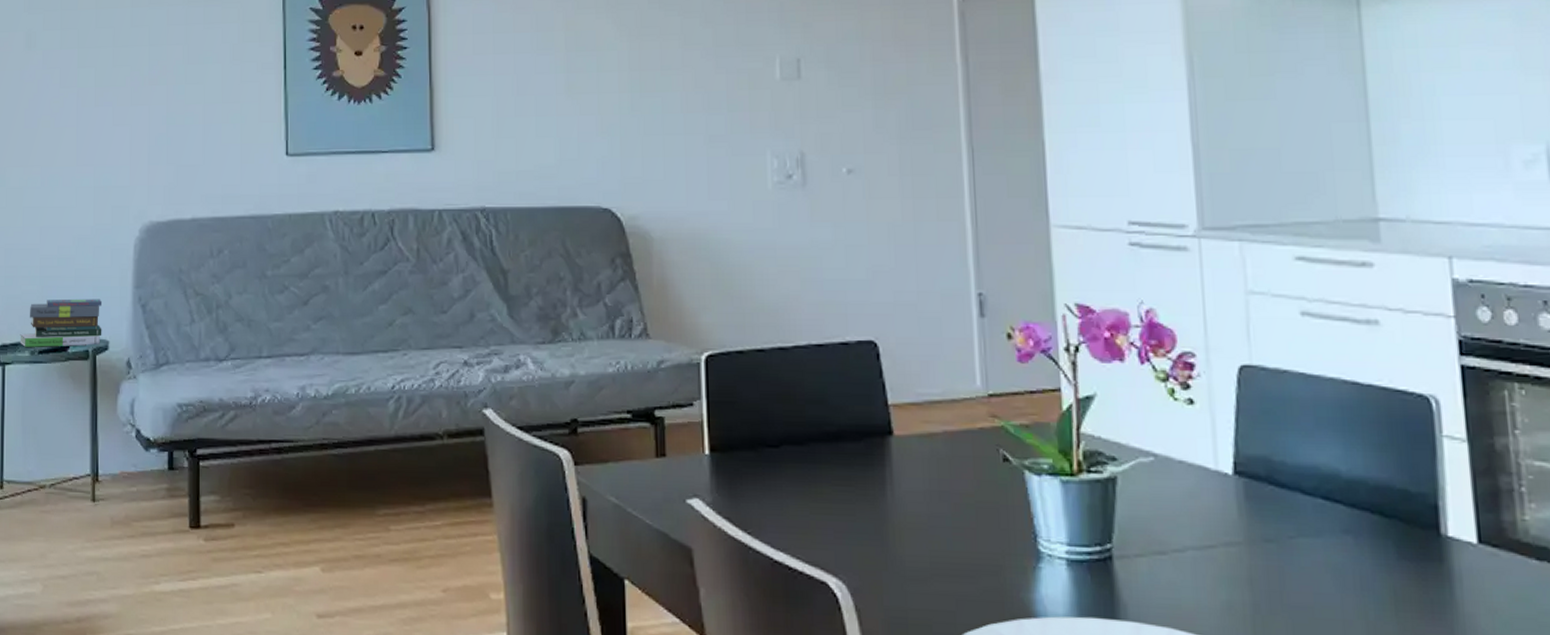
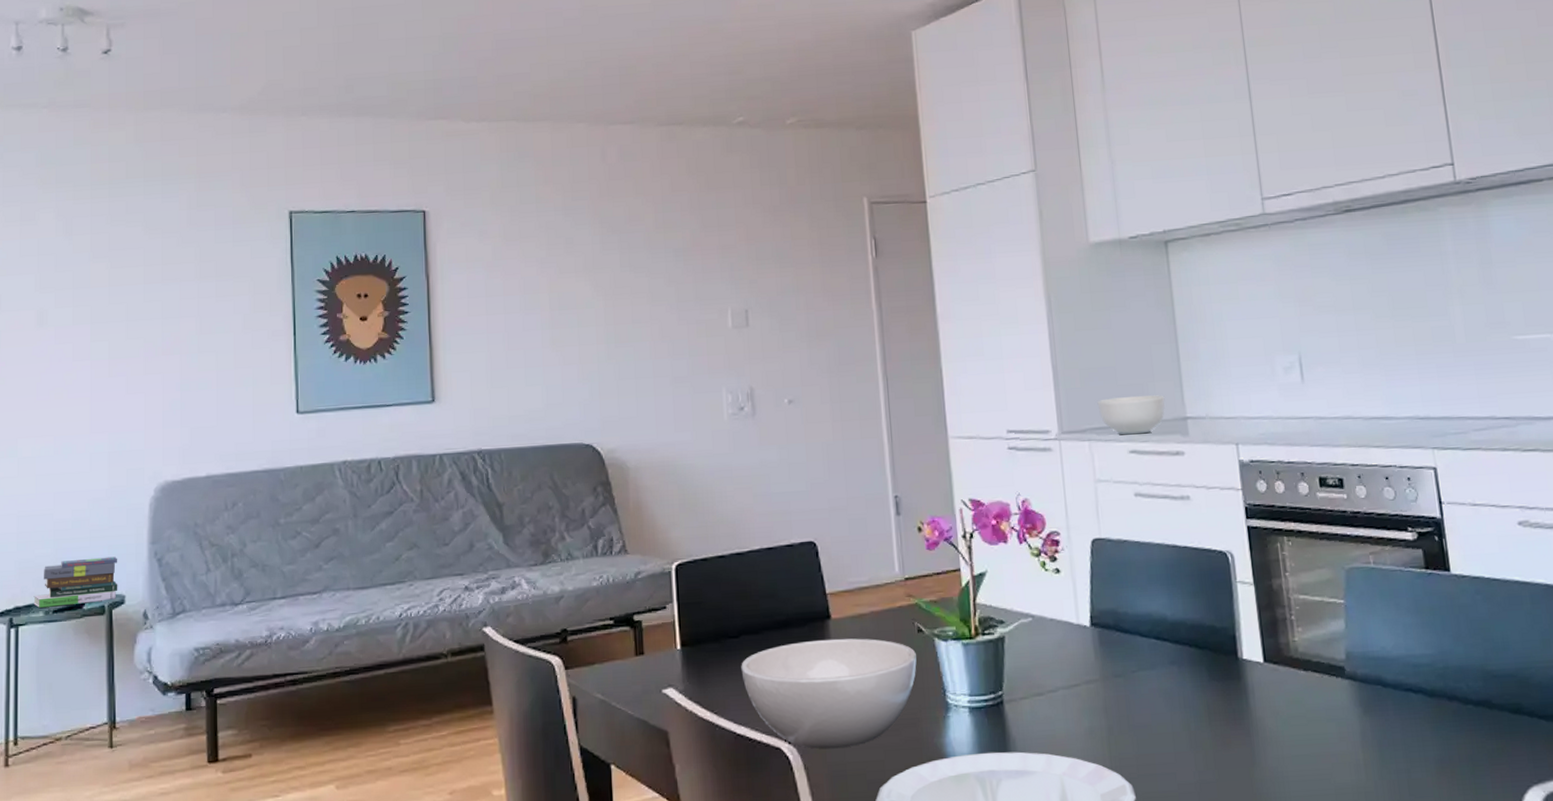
bowl: none [781,459,1001,591] -> present [741,638,917,749]
bowl: none [1253,188,1348,237] -> present [1097,395,1165,435]

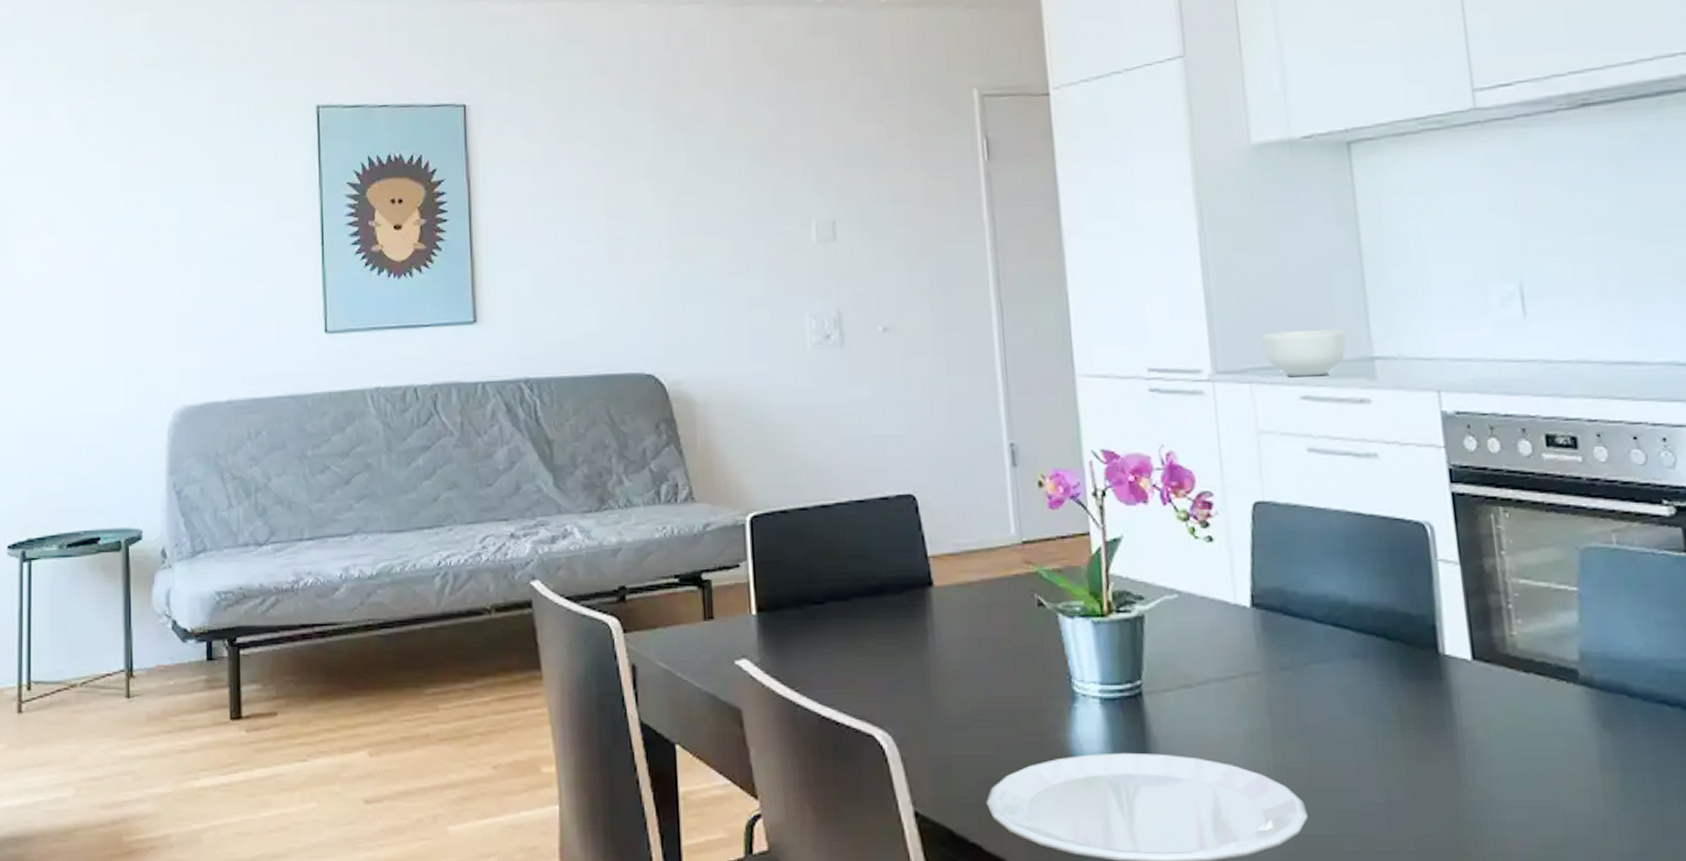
books: present [33,556,118,608] -> none [47,487,135,541]
bowl: present [741,638,917,749] -> none [826,609,1037,739]

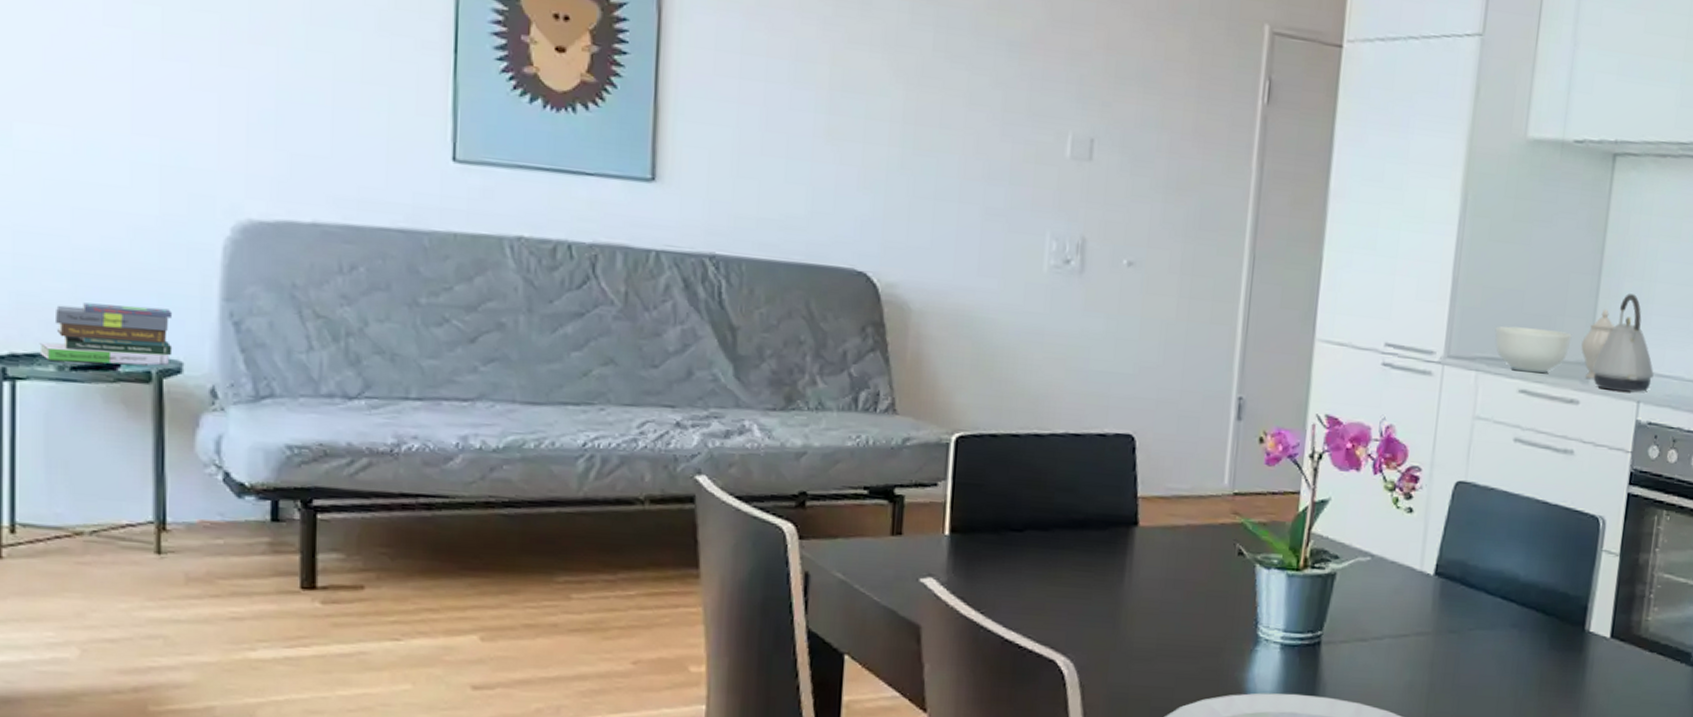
books: none [47,487,135,541] -> present [39,302,173,367]
teapot: none [1358,299,1392,375] -> present [1581,309,1616,380]
kettle: none [1377,279,1449,383] -> present [1593,293,1654,393]

